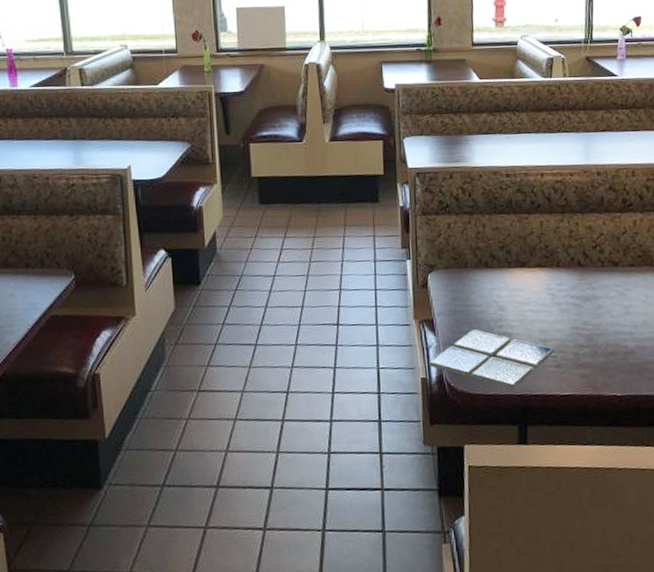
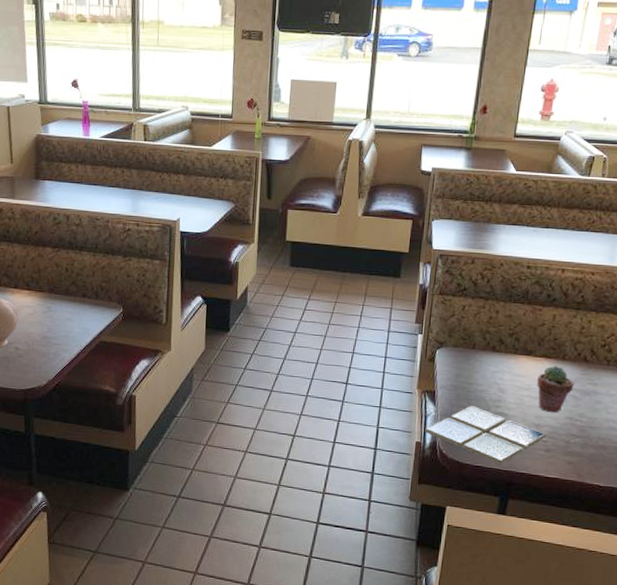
potted succulent: none [535,274,573,325] -> present [537,366,574,413]

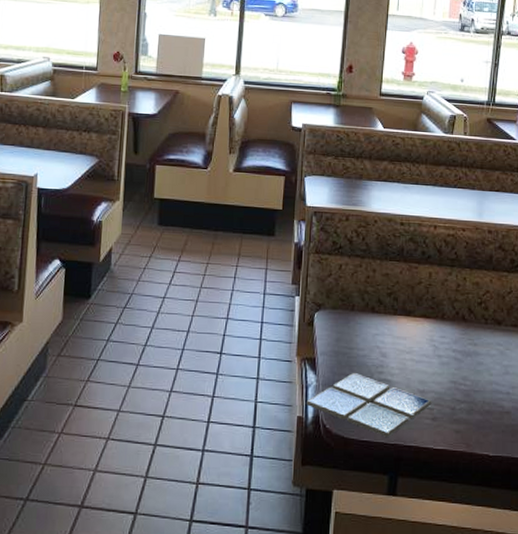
potted succulent: present [537,366,574,413] -> none [418,326,455,377]

